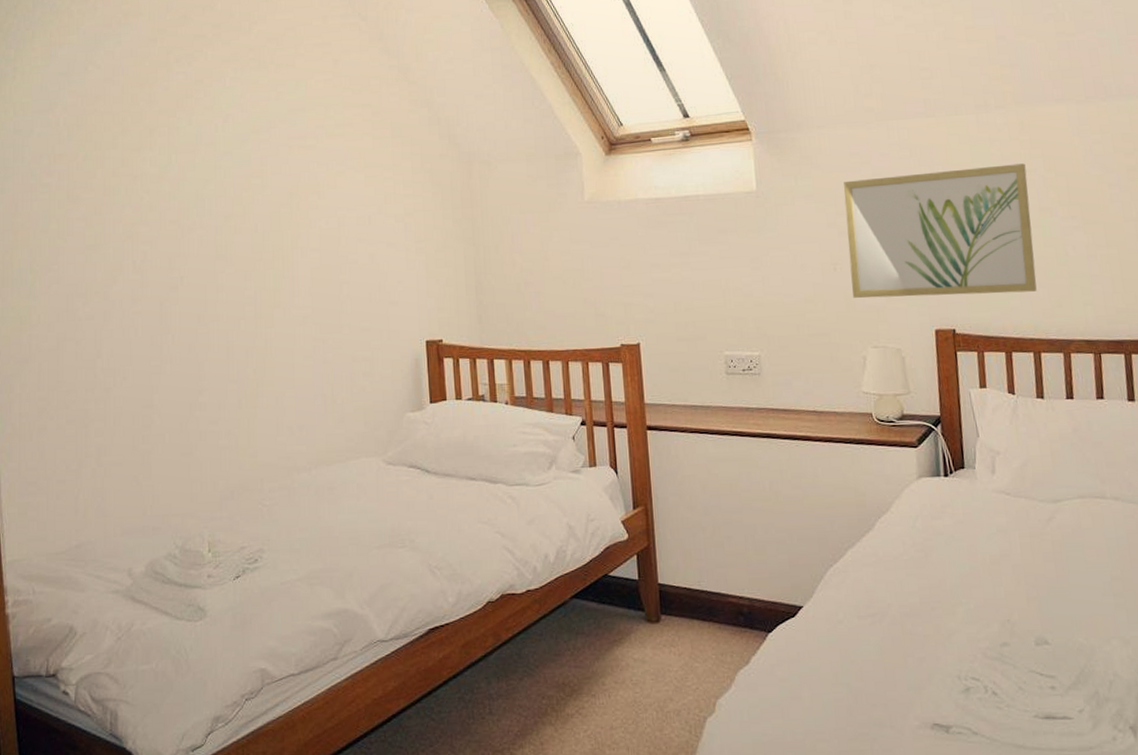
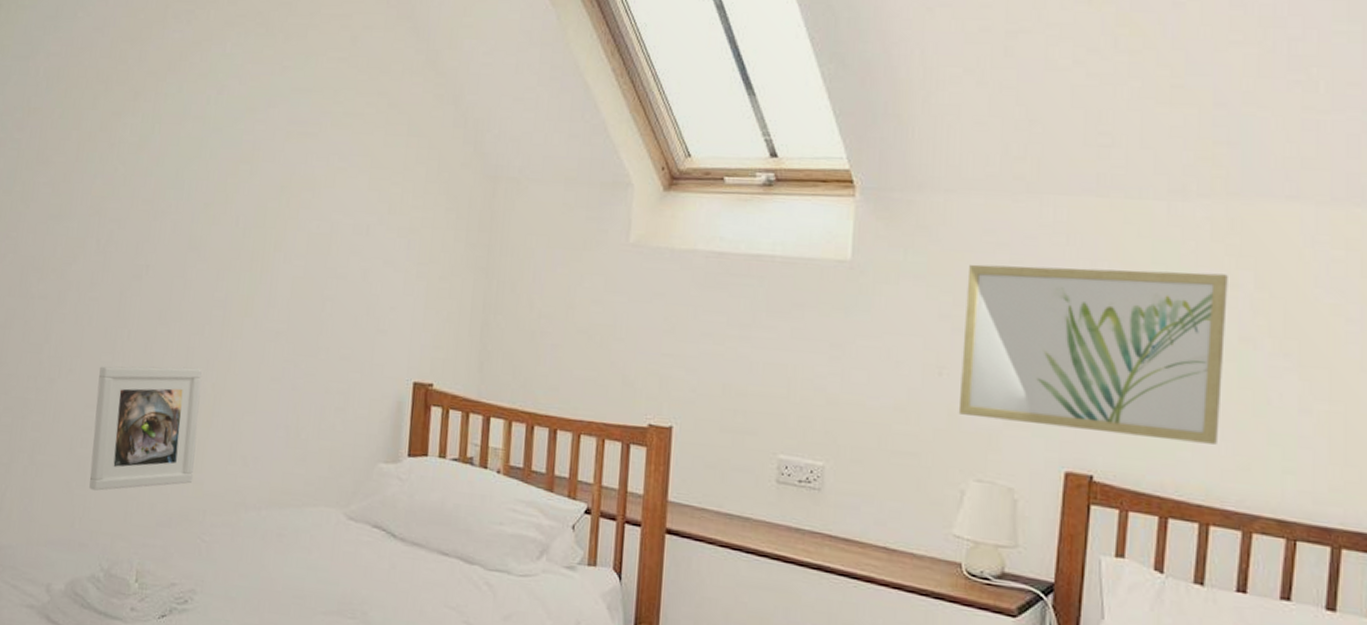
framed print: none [151,358,248,479] -> present [89,366,203,491]

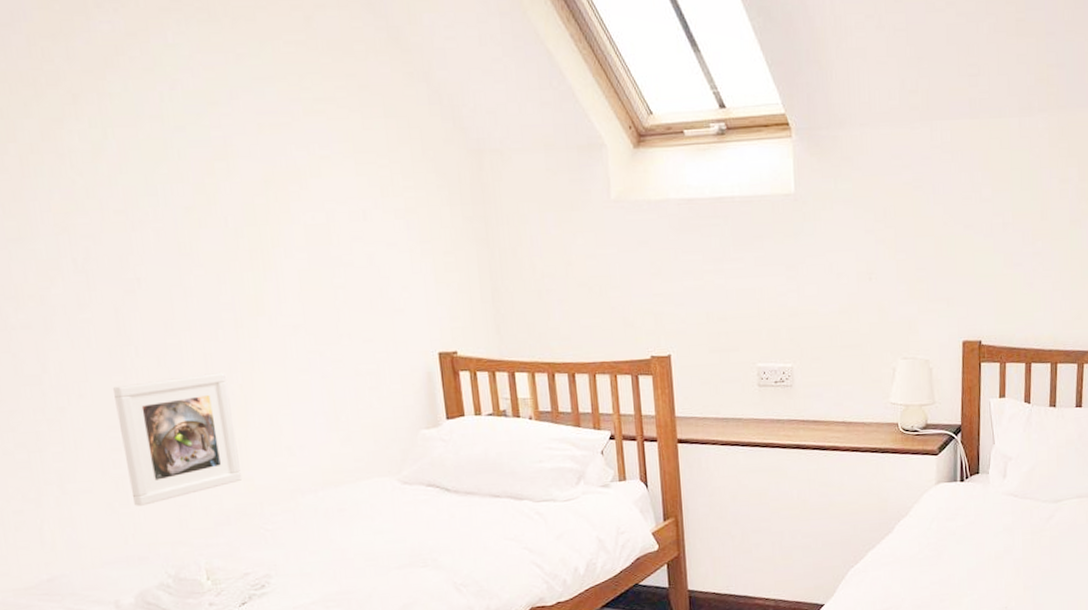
wall art: present [958,264,1228,445] -> none [883,172,1062,309]

